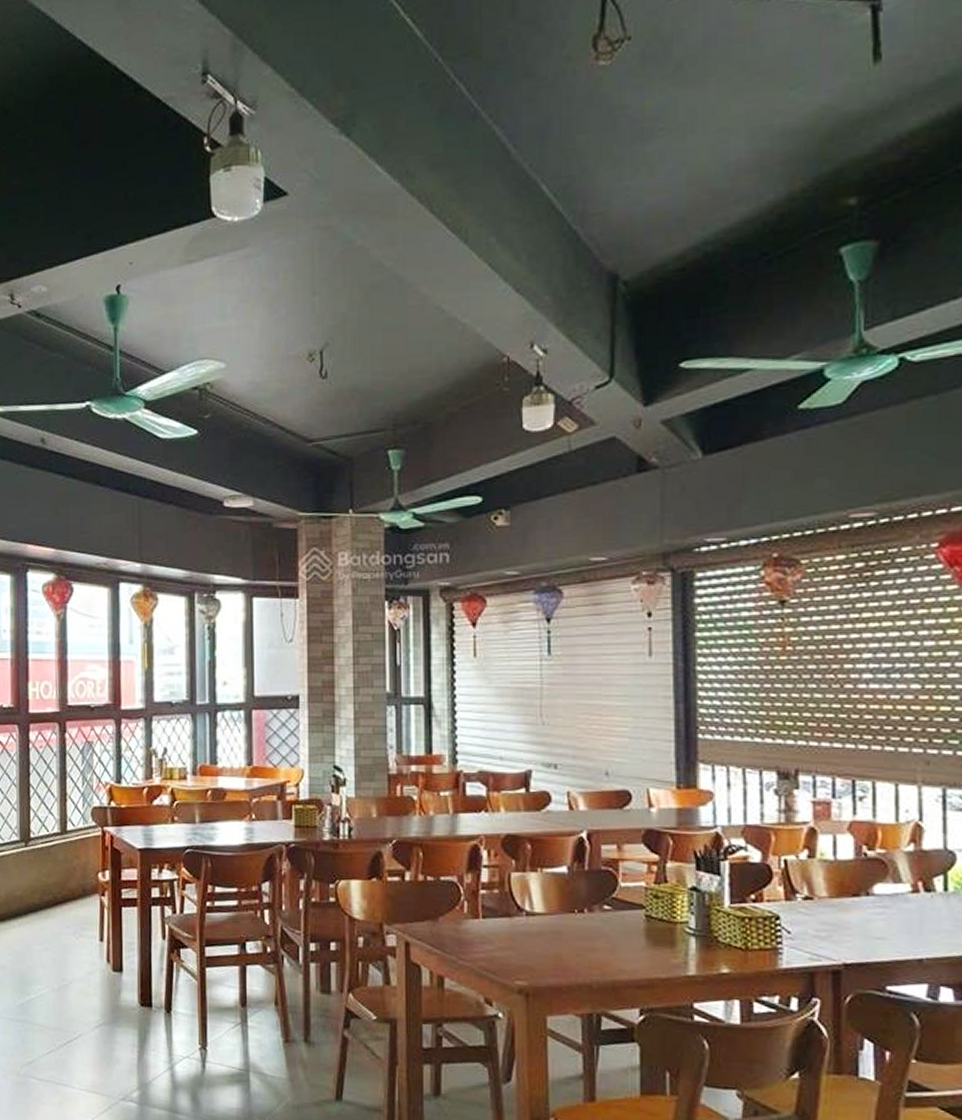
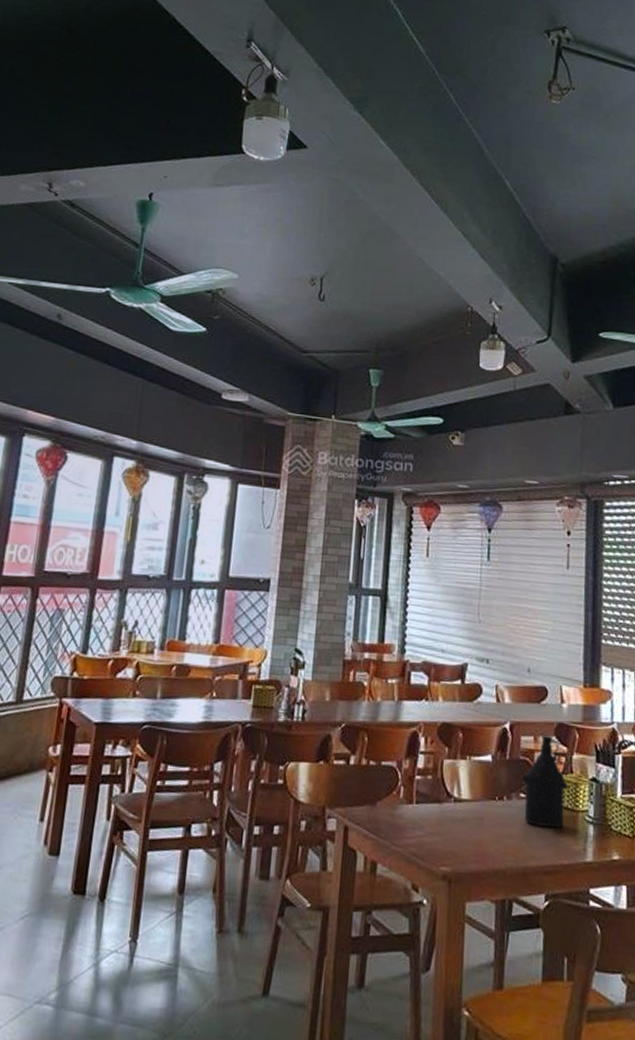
bottle: none [605,842,662,940] -> present [522,734,569,828]

